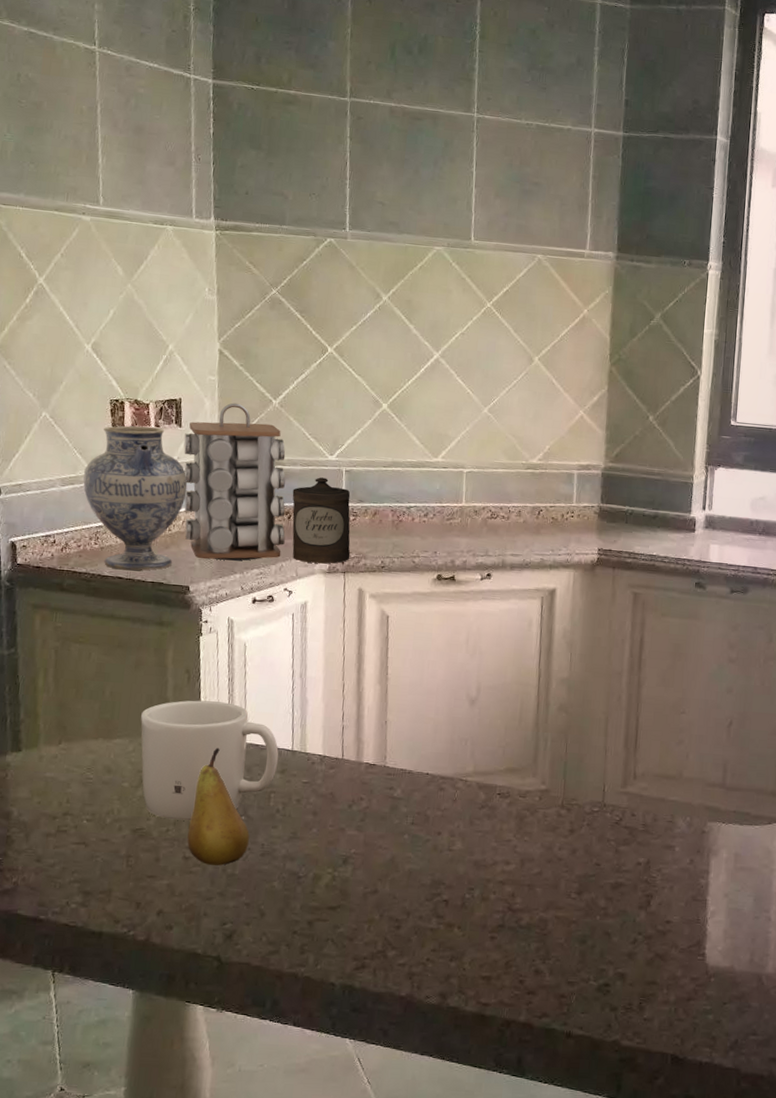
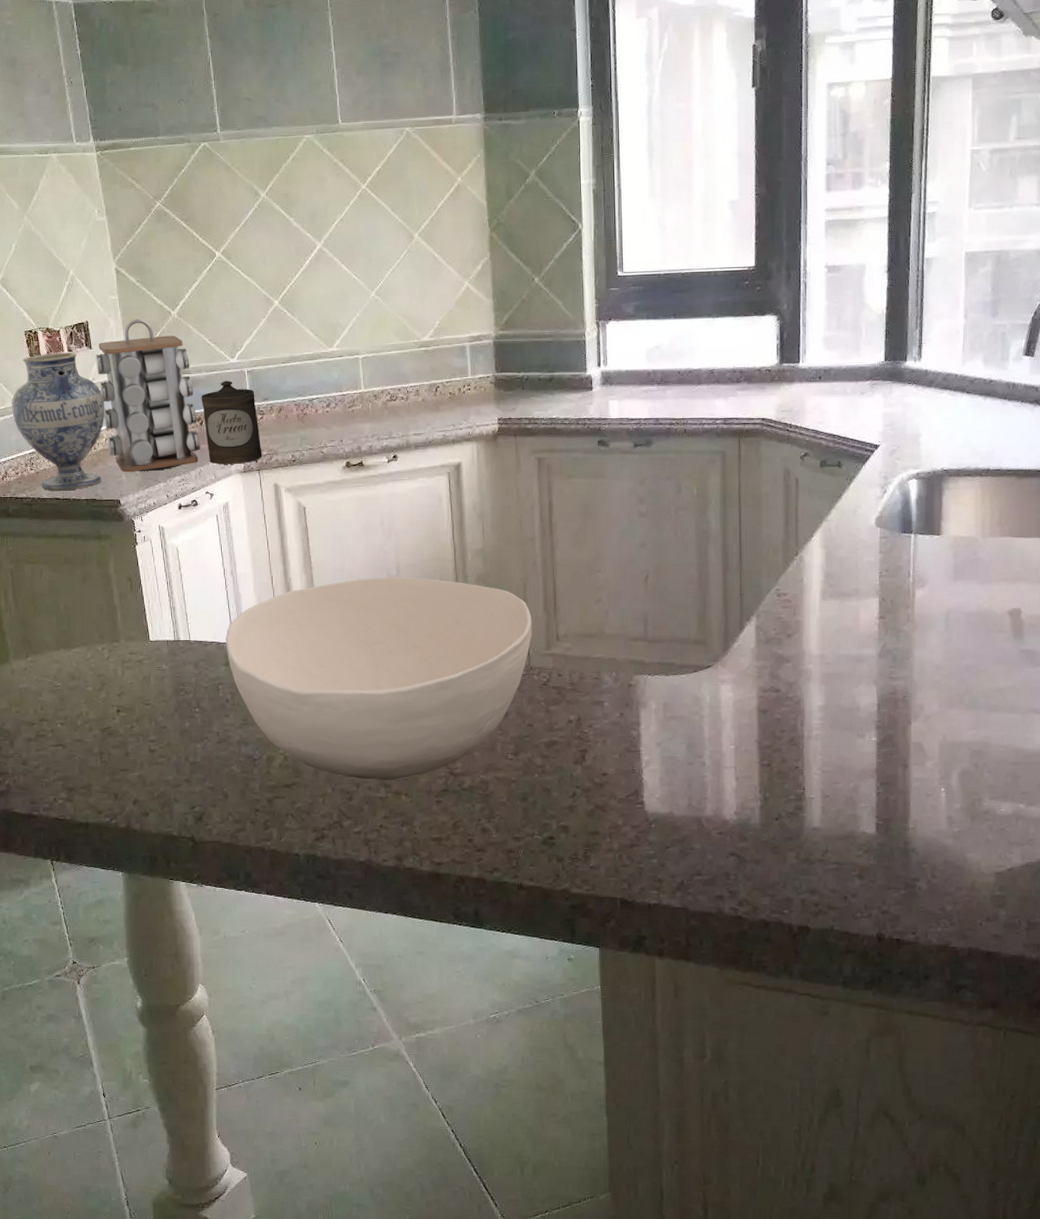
mug: present [140,700,279,821] -> none [94,605,222,717]
fruit: present [187,747,250,866] -> none [150,647,205,755]
bowl: none [284,695,611,912] -> present [225,576,532,780]

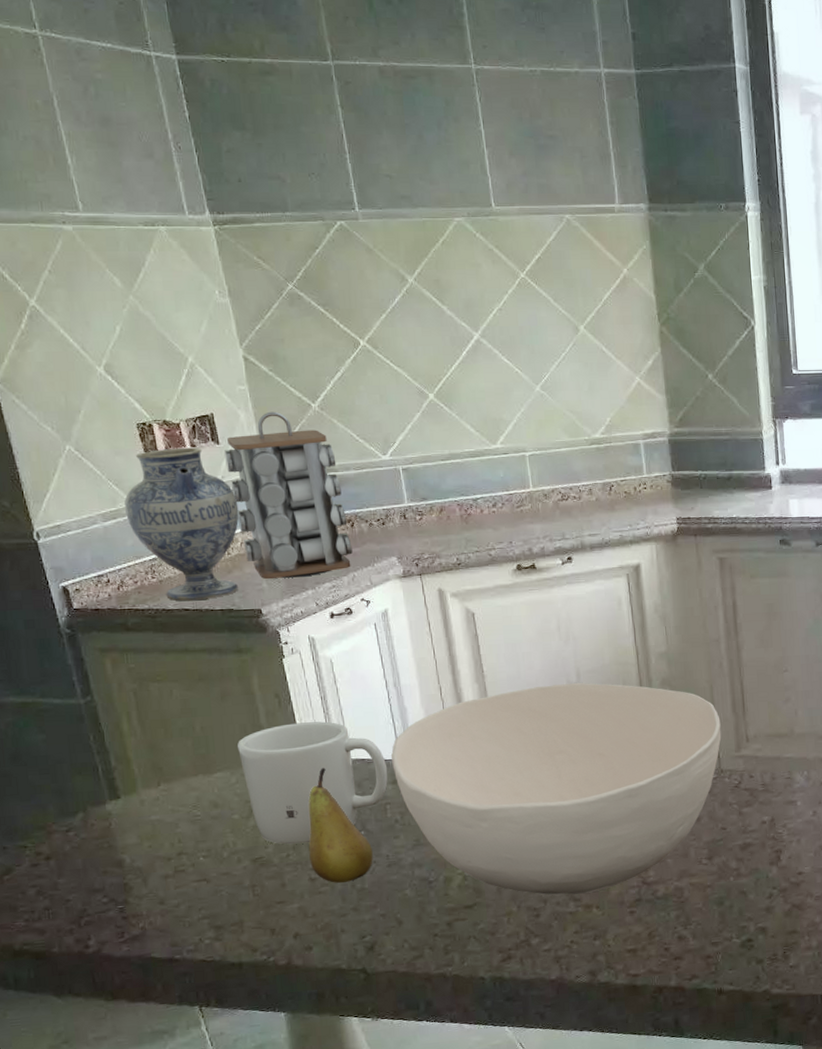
mug: none [94,605,222,717] -> present [237,721,388,845]
fruit: none [150,647,205,755] -> present [308,767,373,883]
canister: present [201,381,262,465] -> none [350,479,424,569]

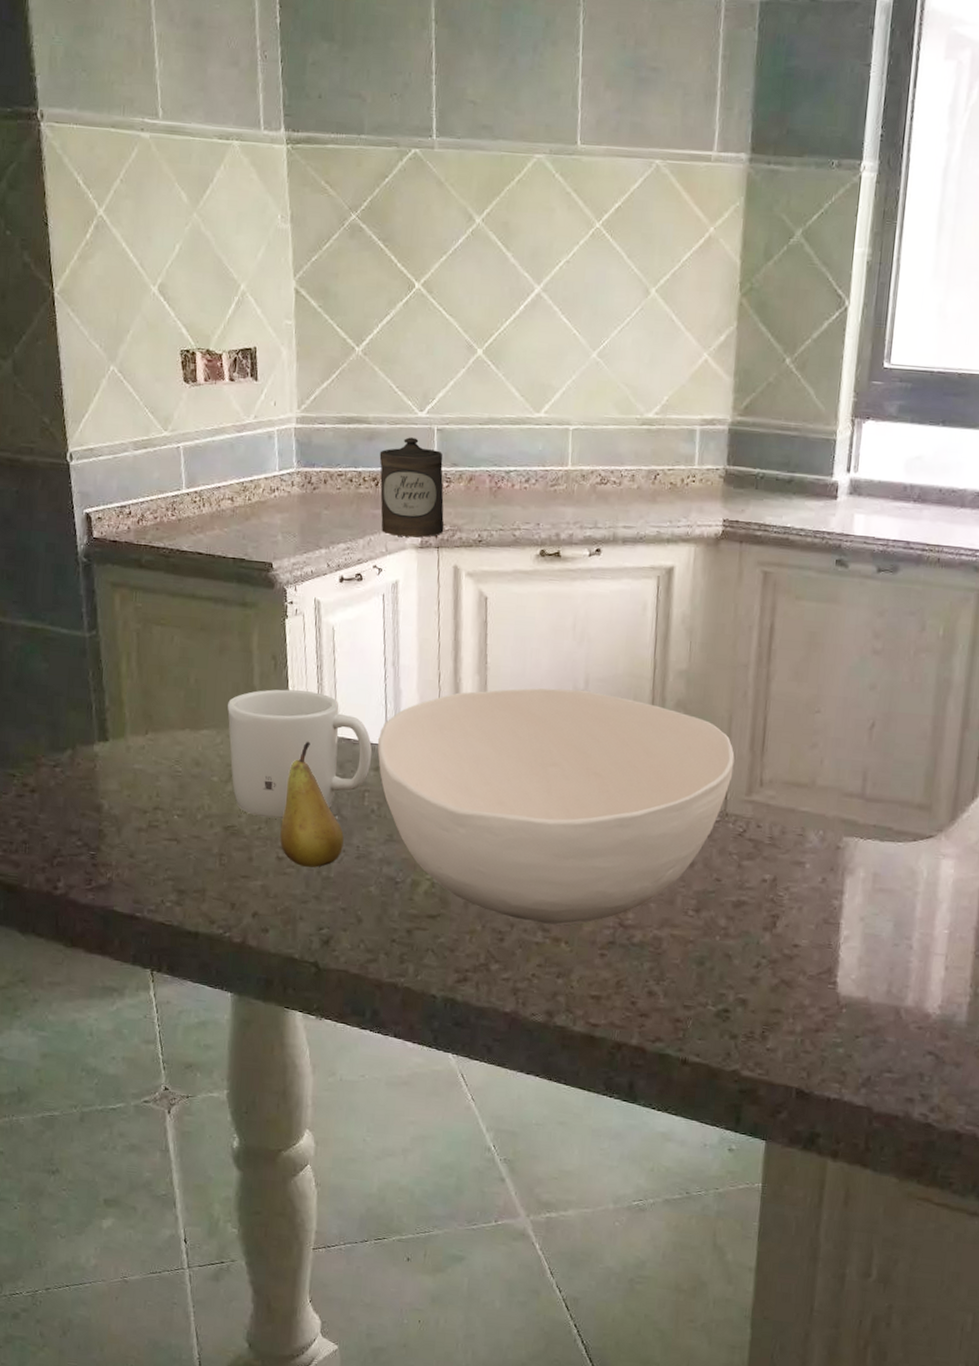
ceramic jug: present [124,447,239,602] -> none [156,379,267,545]
spice rack: present [224,411,353,580] -> none [260,351,373,534]
canister: none [350,479,424,569] -> present [379,437,444,538]

